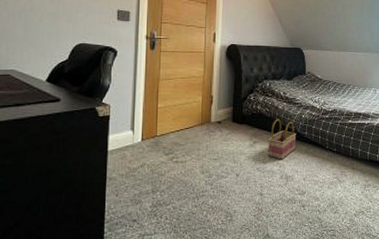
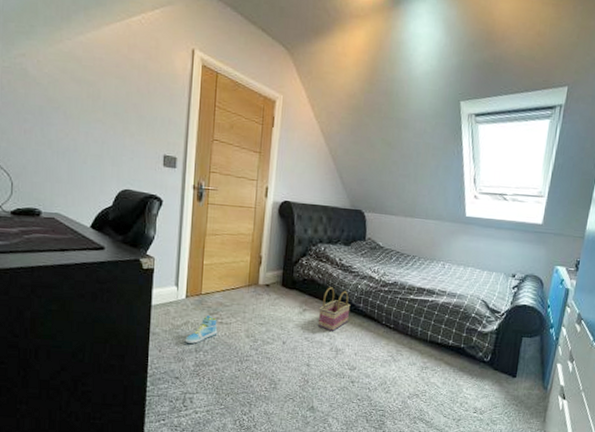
sneaker: none [141,156,174,185] -> present [185,315,218,344]

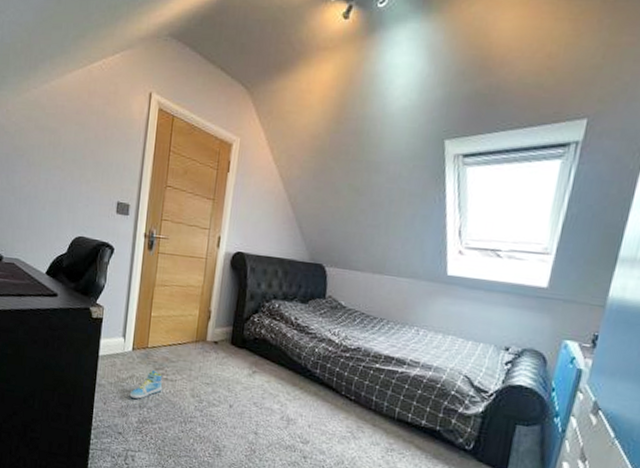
basket: present [318,287,351,332] -> none [269,348,306,399]

